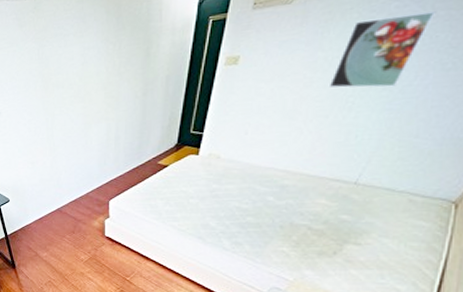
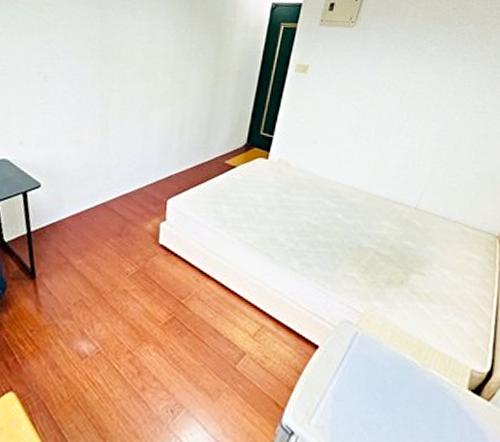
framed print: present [328,11,437,88] -> none [387,55,466,119]

